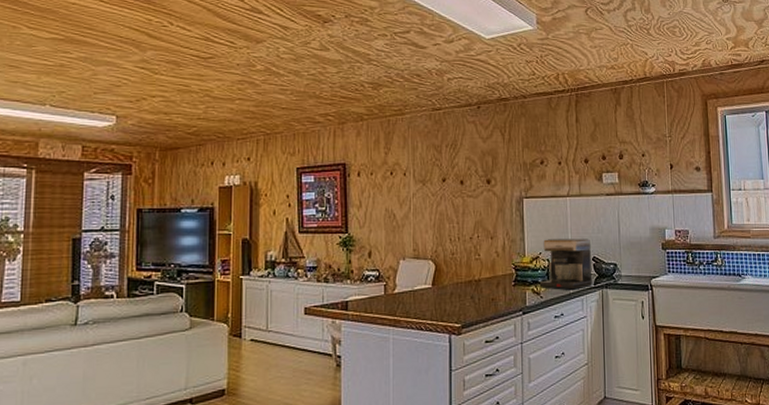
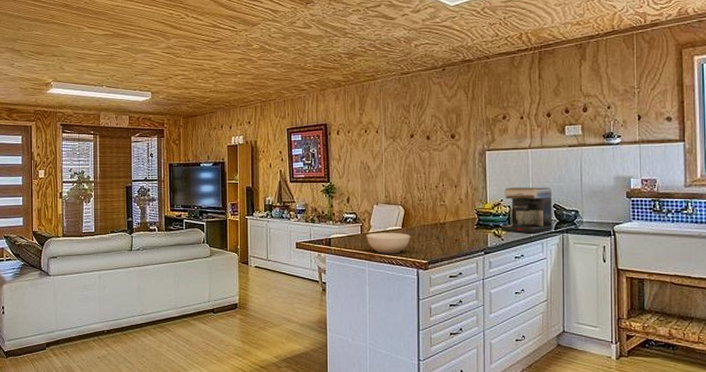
bowl: none [390,291,443,318] -> present [365,232,411,254]

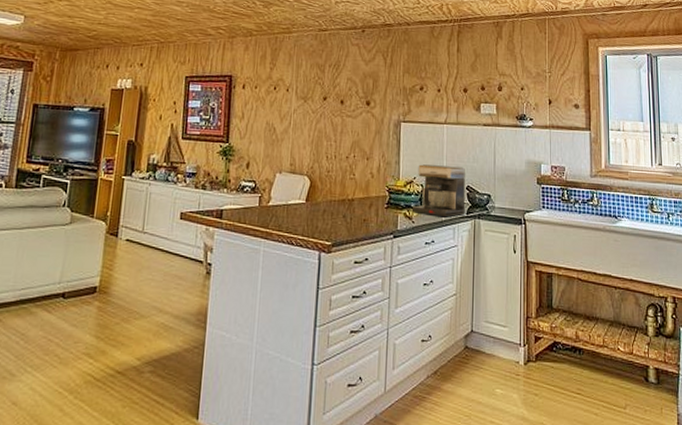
bowl: present [365,232,411,254] -> none [263,205,315,233]

